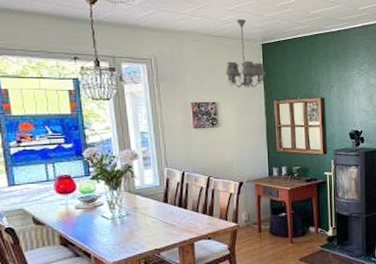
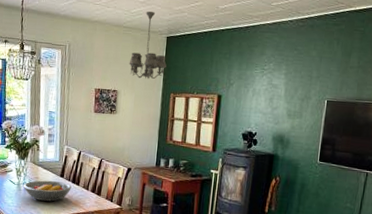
fruit bowl: none [120,208,179,233] -> present [23,180,72,202]

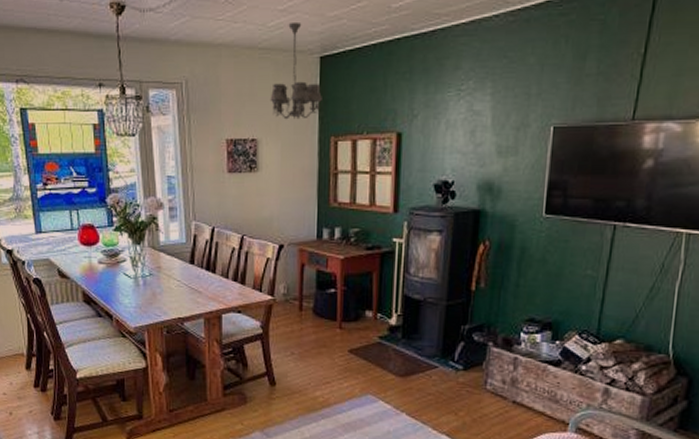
fruit bowl: present [23,180,72,202] -> none [143,270,206,297]

